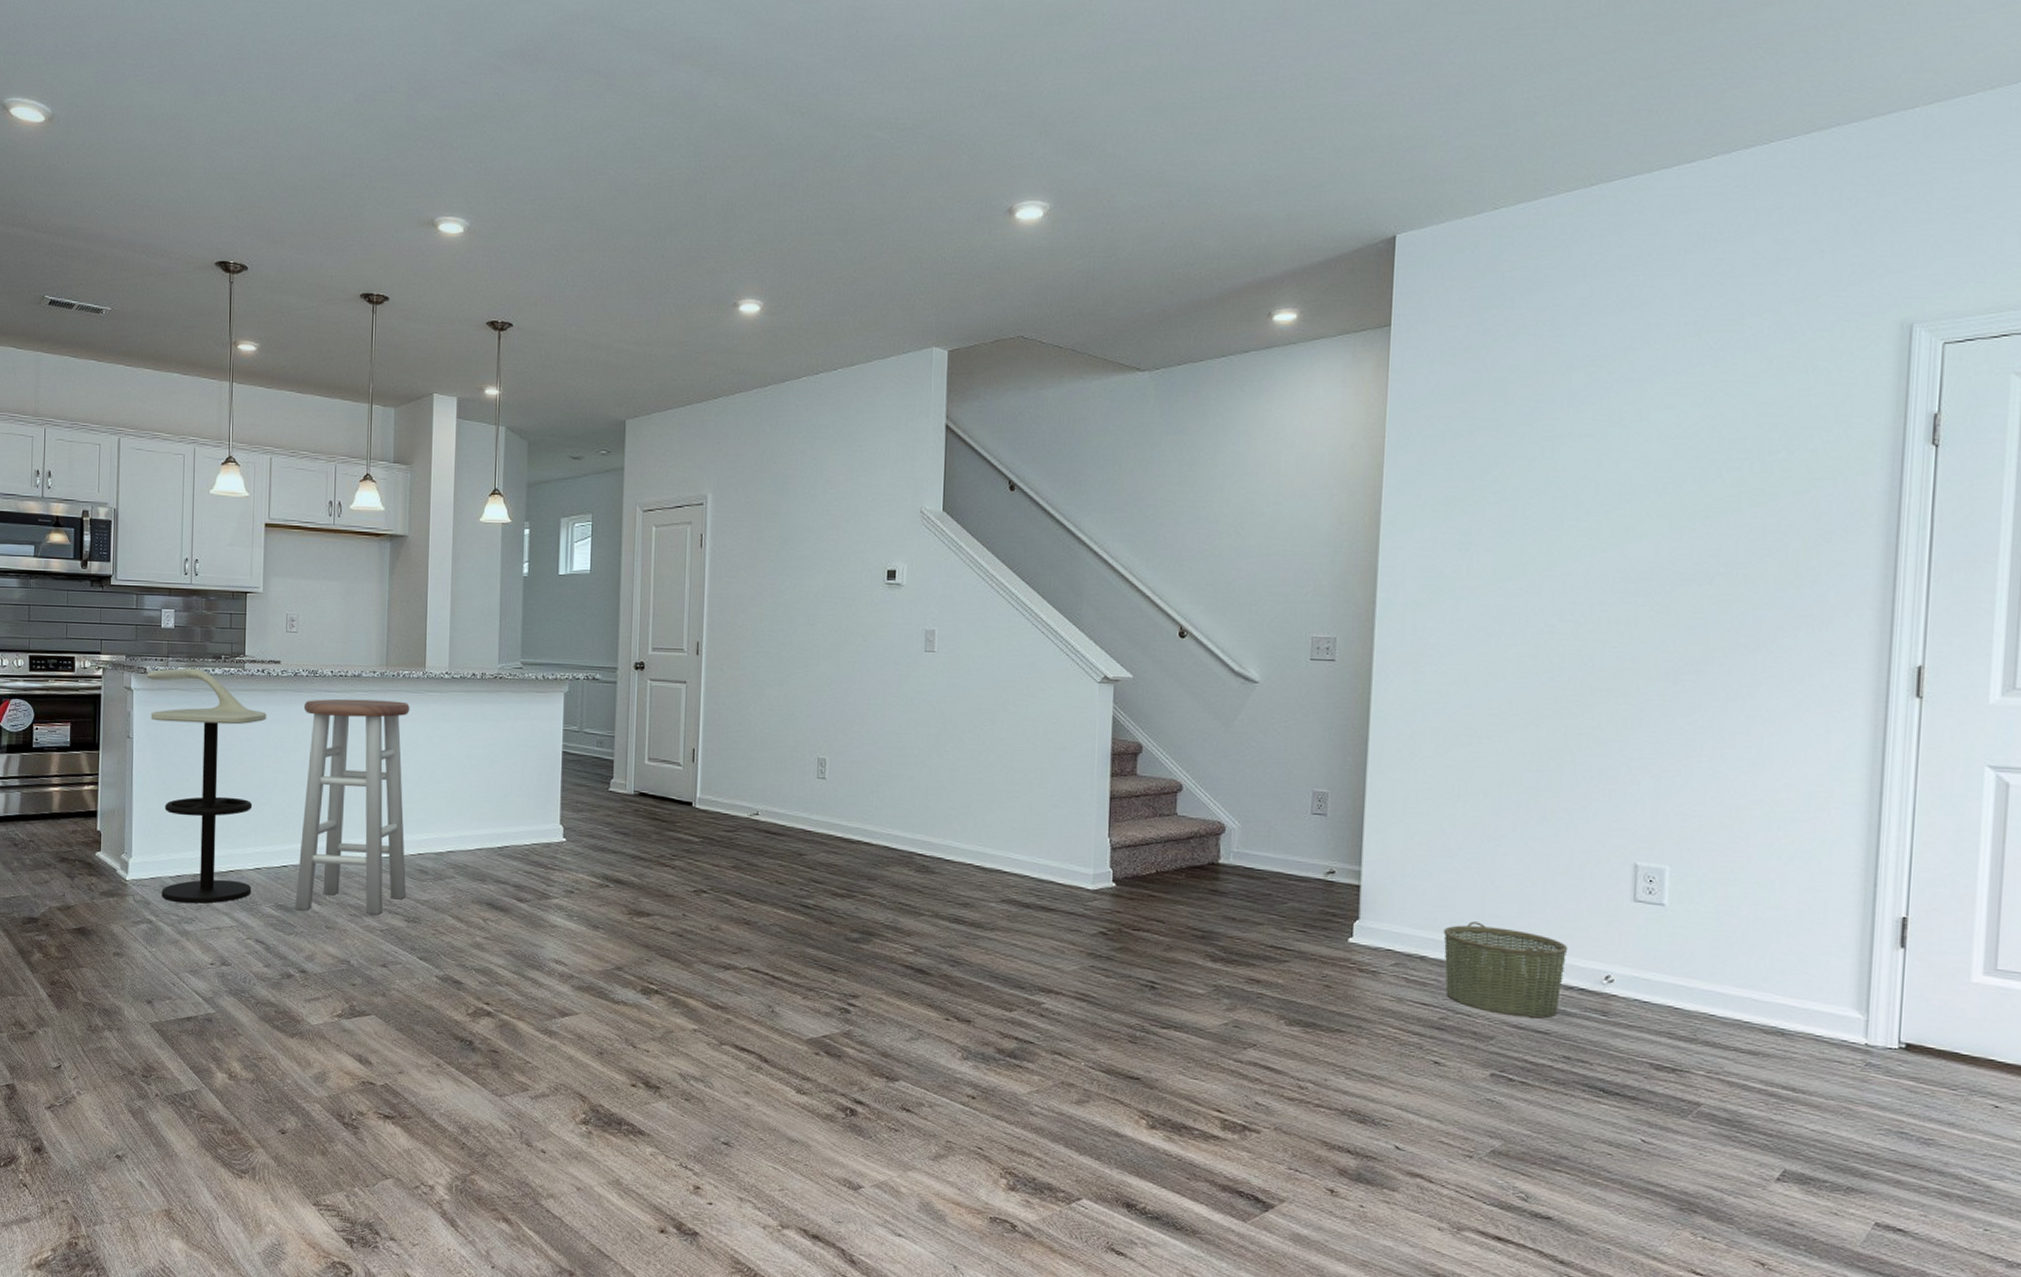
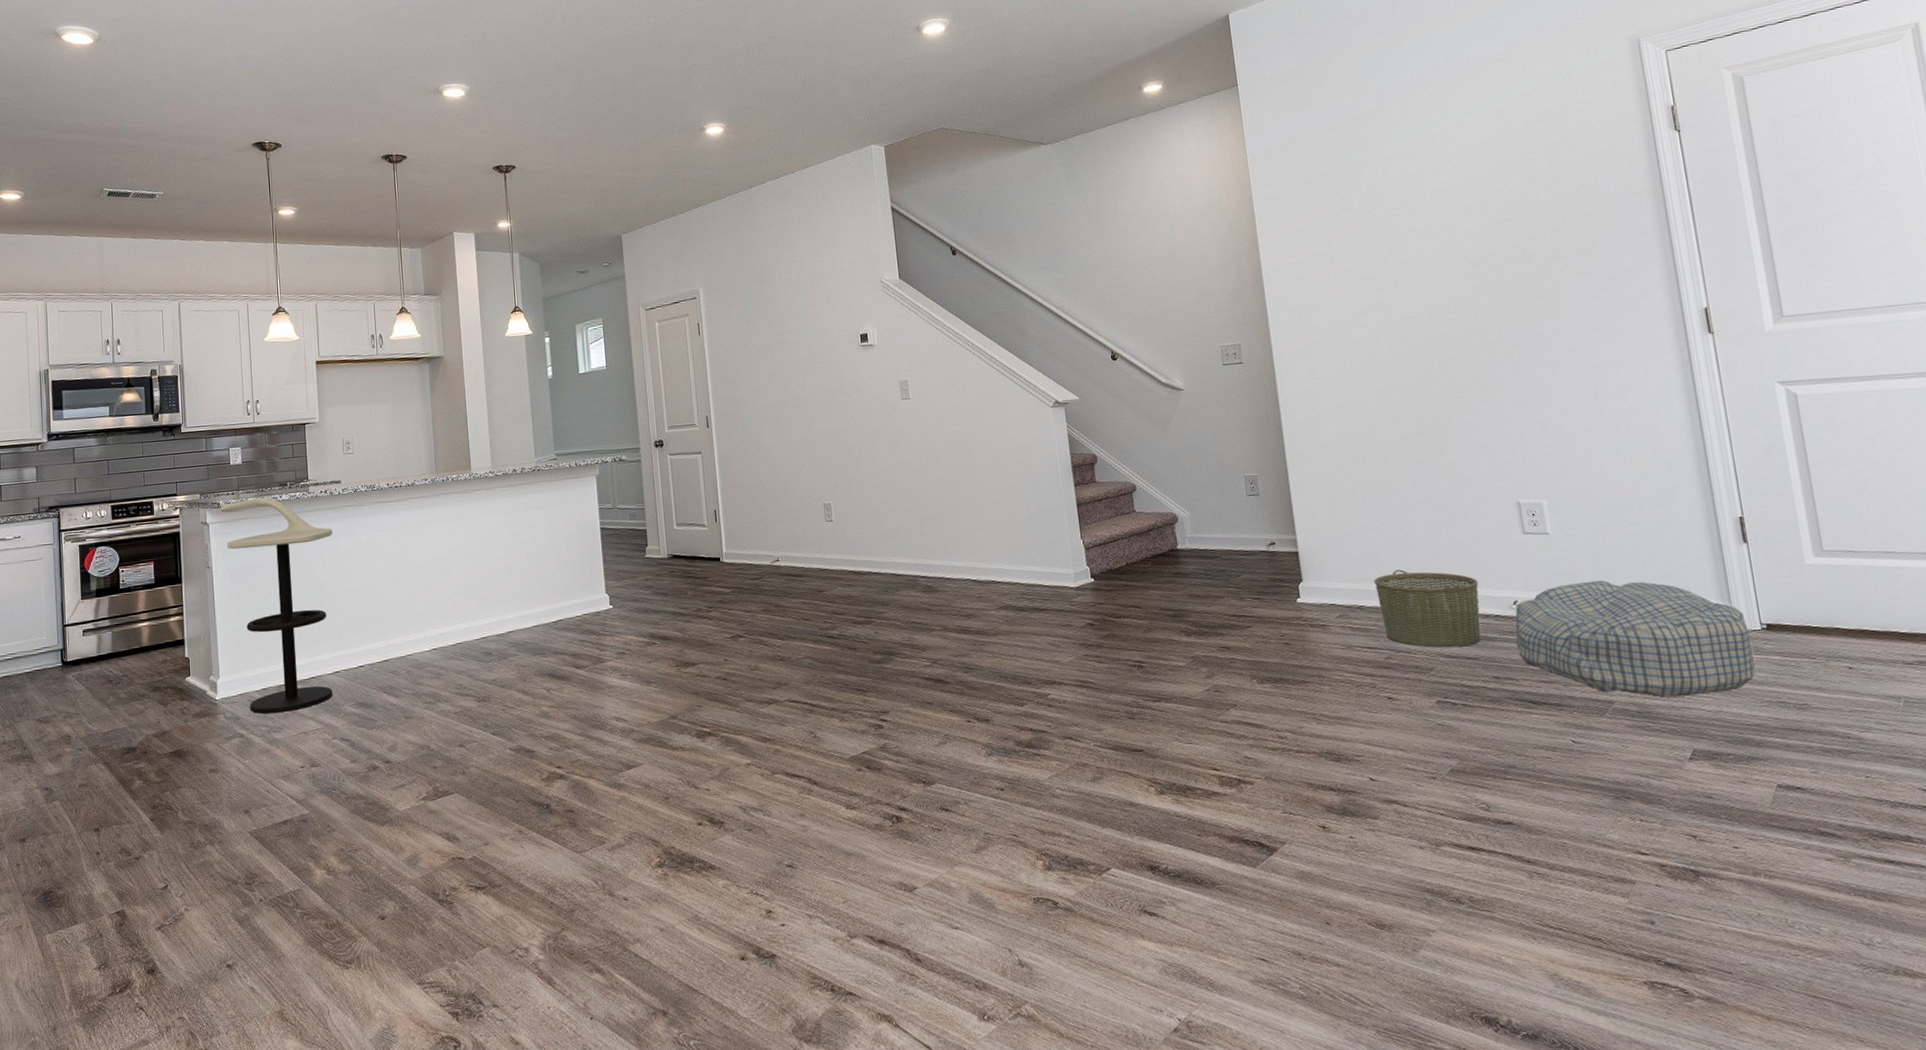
bar stool: present [295,698,410,915] -> none [365,502,475,705]
dog bed: none [1598,965,1883,1111] -> present [1515,580,1756,698]

